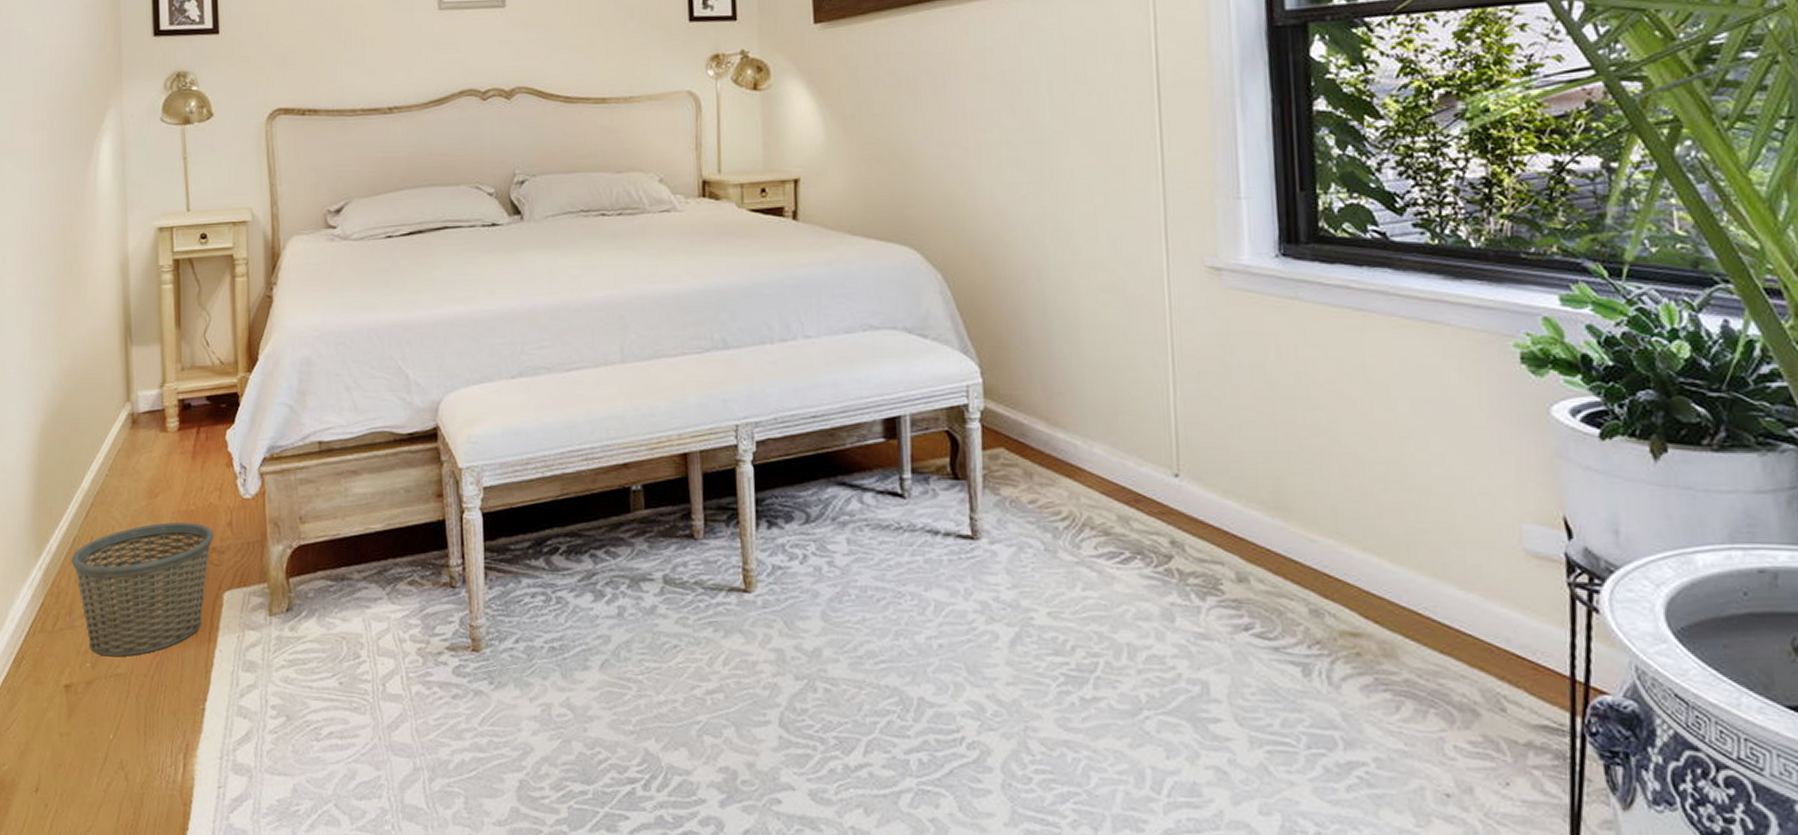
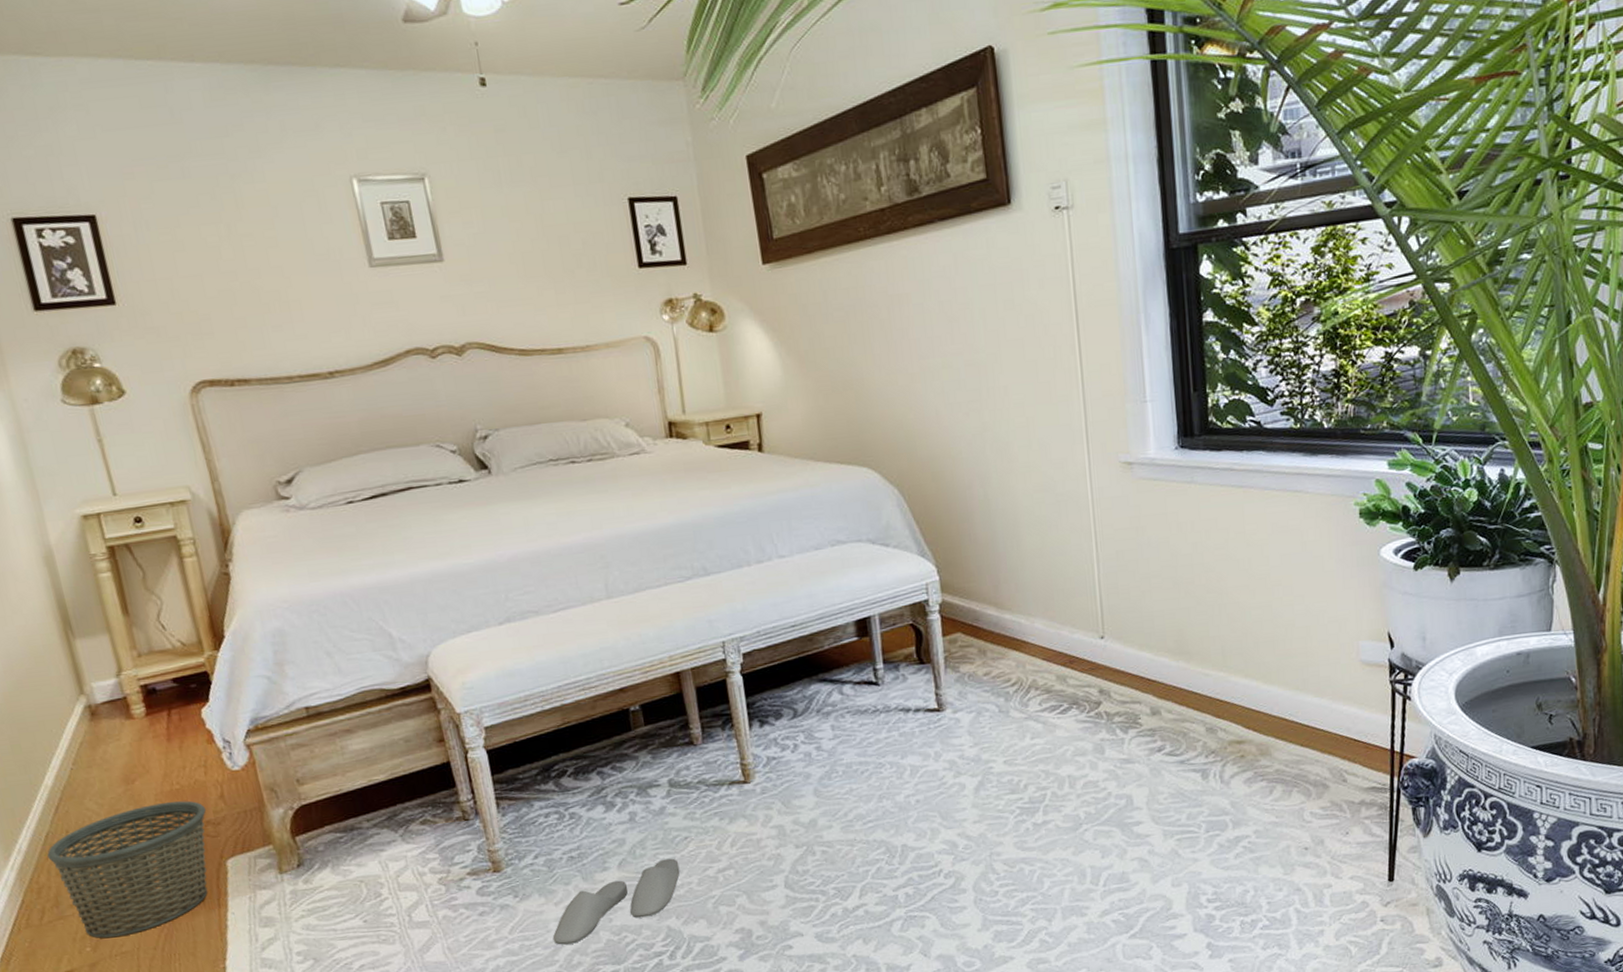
slippers: none [523,667,665,750] -> present [552,858,680,945]

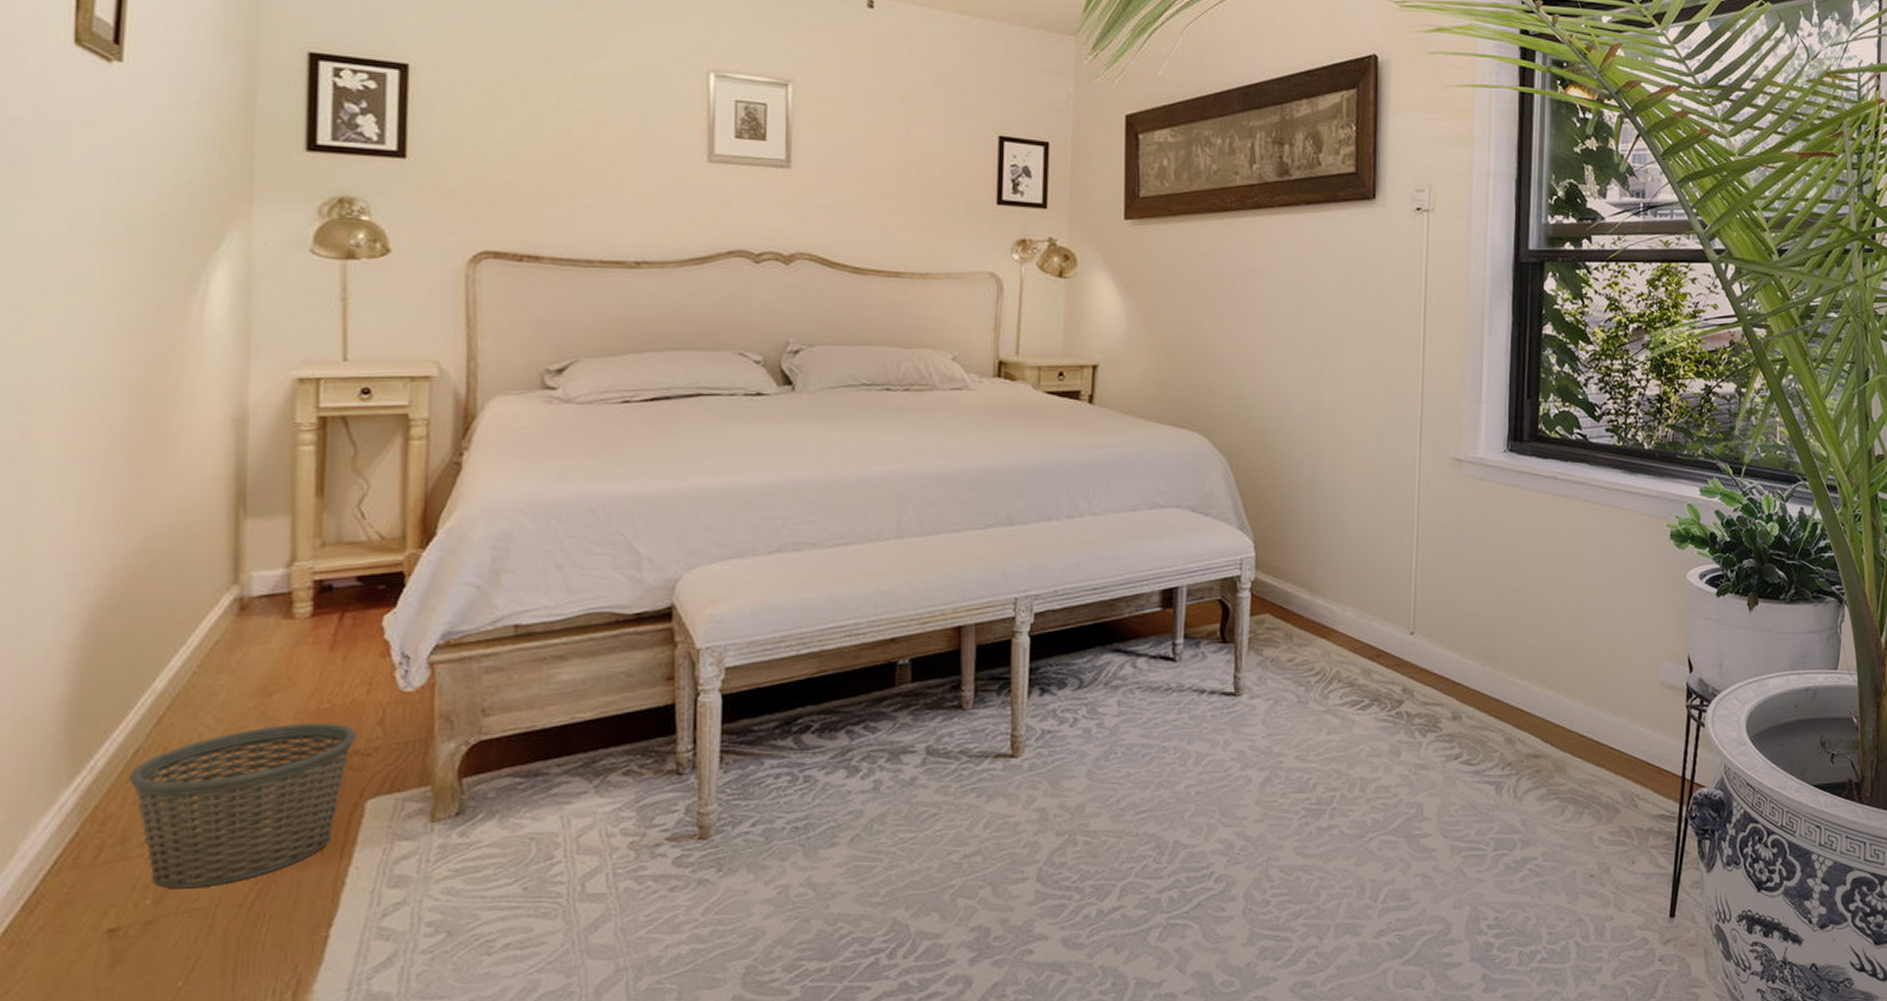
slippers: present [552,858,680,945] -> none [753,837,920,933]

